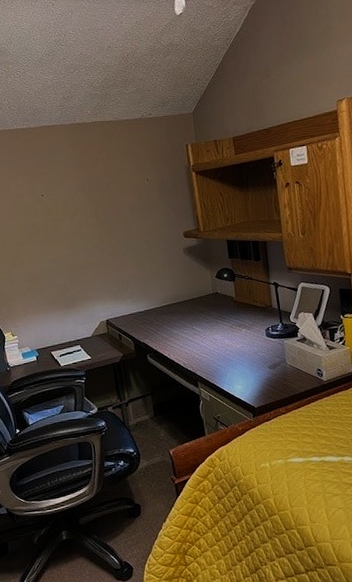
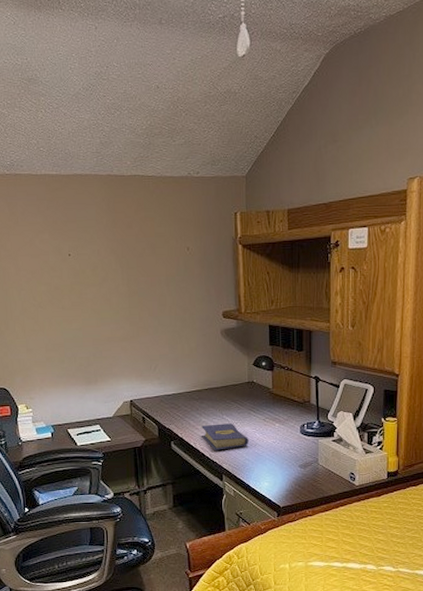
hardcover book: none [174,333,219,360] -> present [201,423,249,450]

